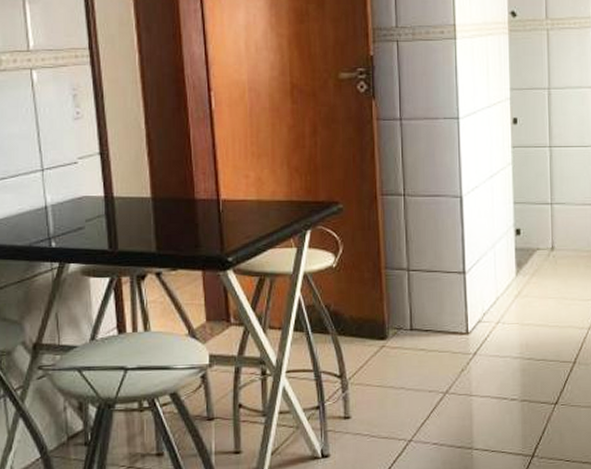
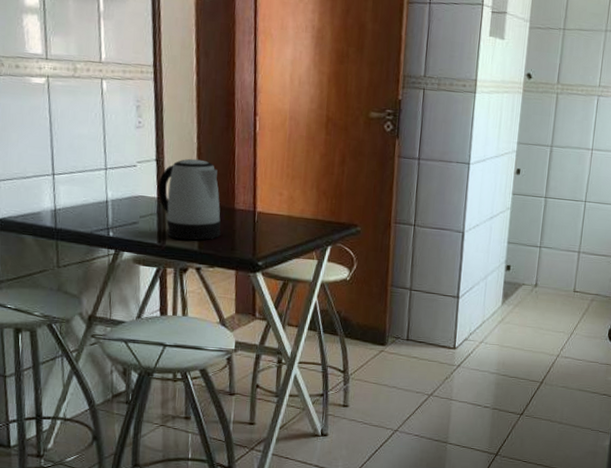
kettle: none [105,147,181,242] -> present [158,158,221,240]

